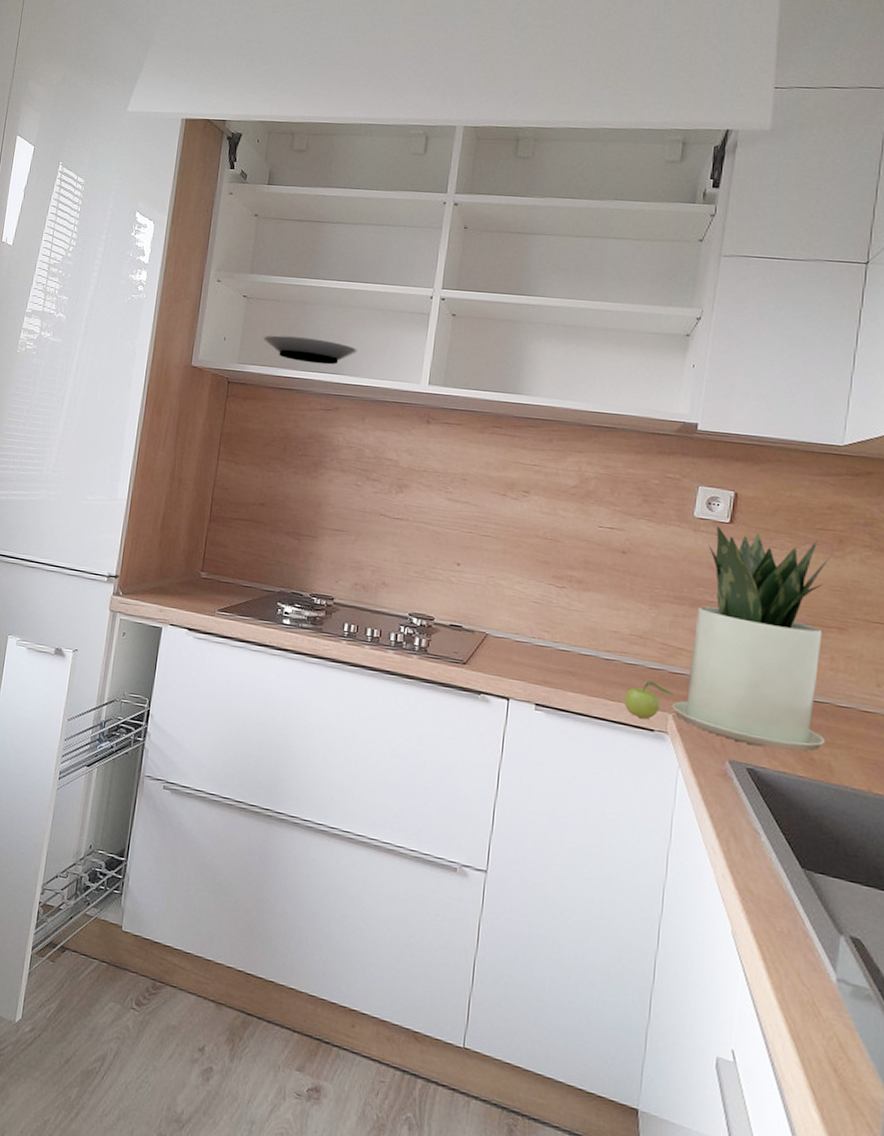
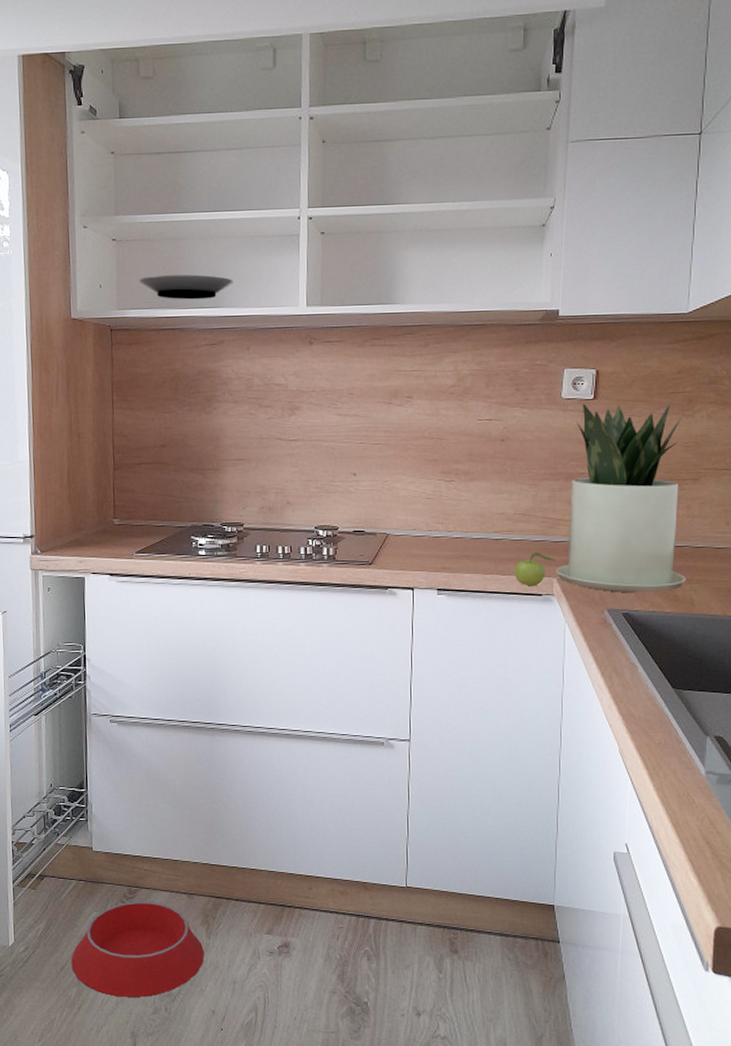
pet bowl: none [76,997,224,1118] -> present [71,901,204,997]

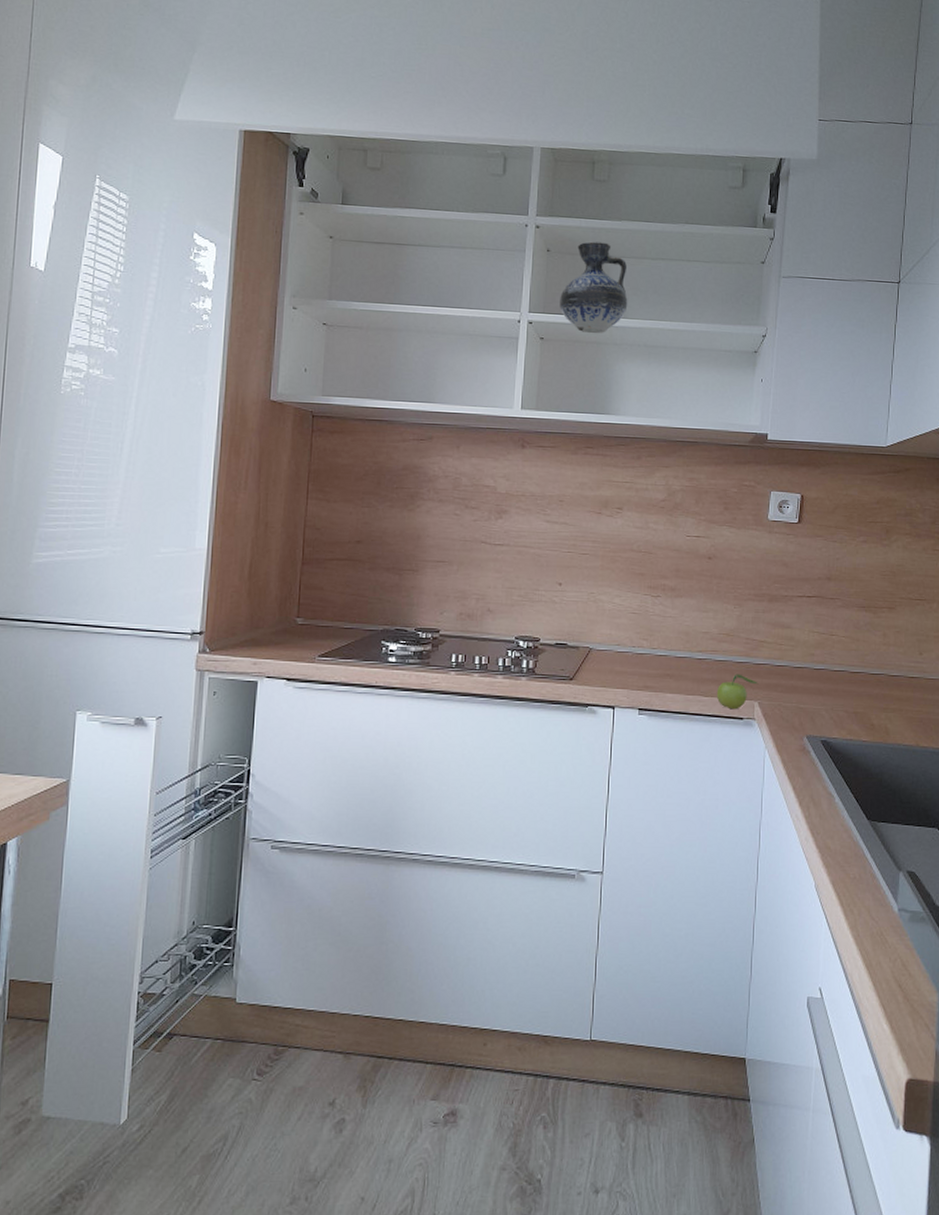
pet bowl: present [71,901,204,997] -> none [195,1063,358,1185]
plate: present [138,274,234,300] -> none [347,364,448,393]
ceramic jug: none [338,126,408,223] -> present [559,241,628,334]
planter: present [556,403,686,593] -> none [757,526,882,720]

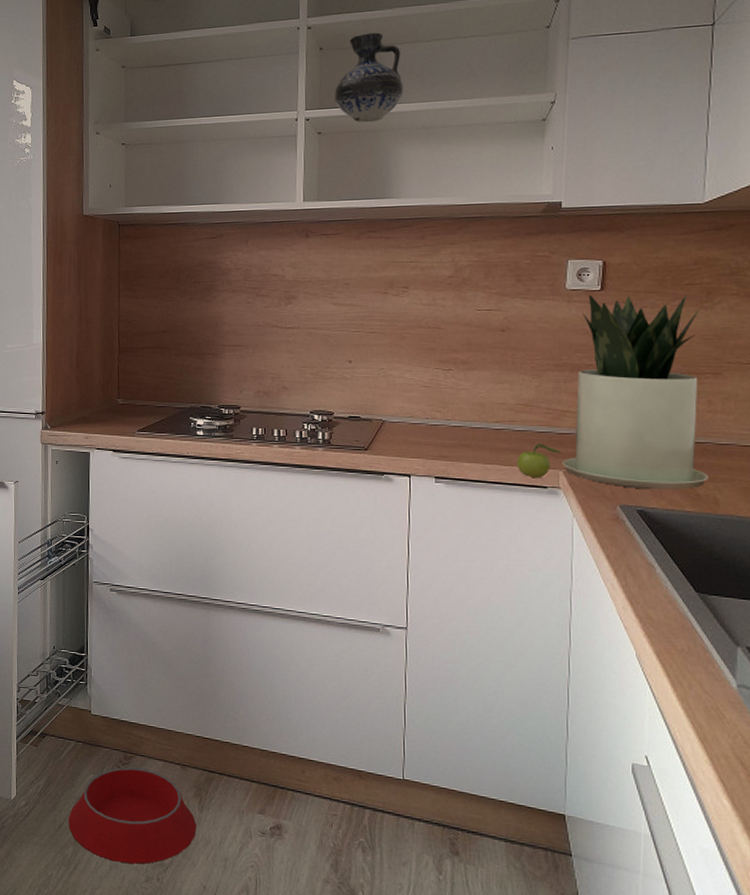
pet bowl: none [195,1063,358,1185] -> present [68,767,196,864]
planter: none [757,526,882,720] -> present [562,294,709,490]

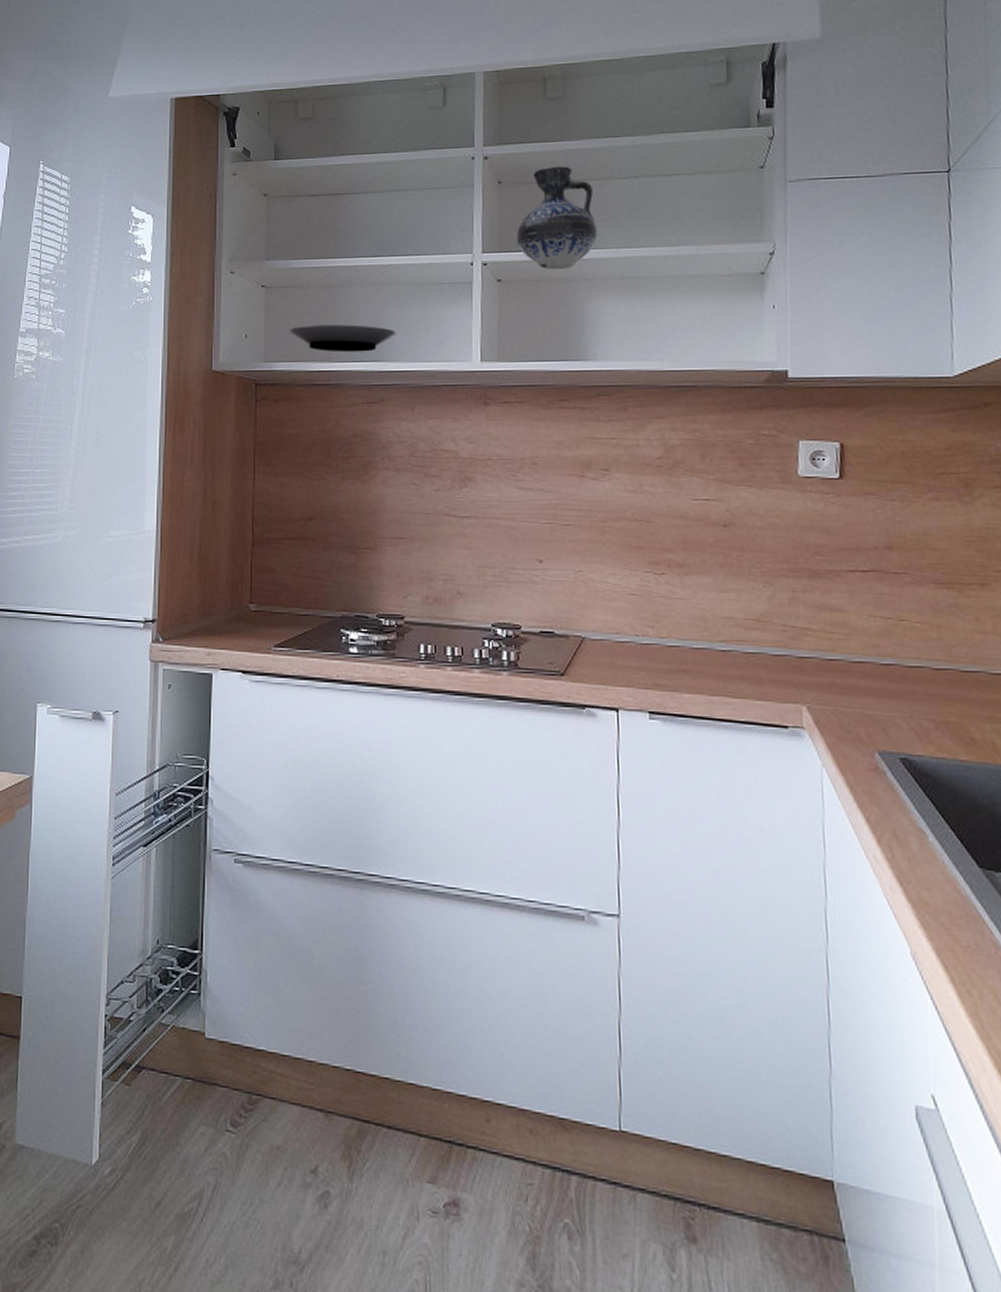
pet bowl: present [68,767,196,864] -> none [169,1115,344,1261]
plate: none [145,174,233,197] -> present [289,324,396,353]
fruit: present [516,443,563,479] -> none [748,669,805,715]
planter: present [562,294,709,490] -> none [804,483,985,733]

